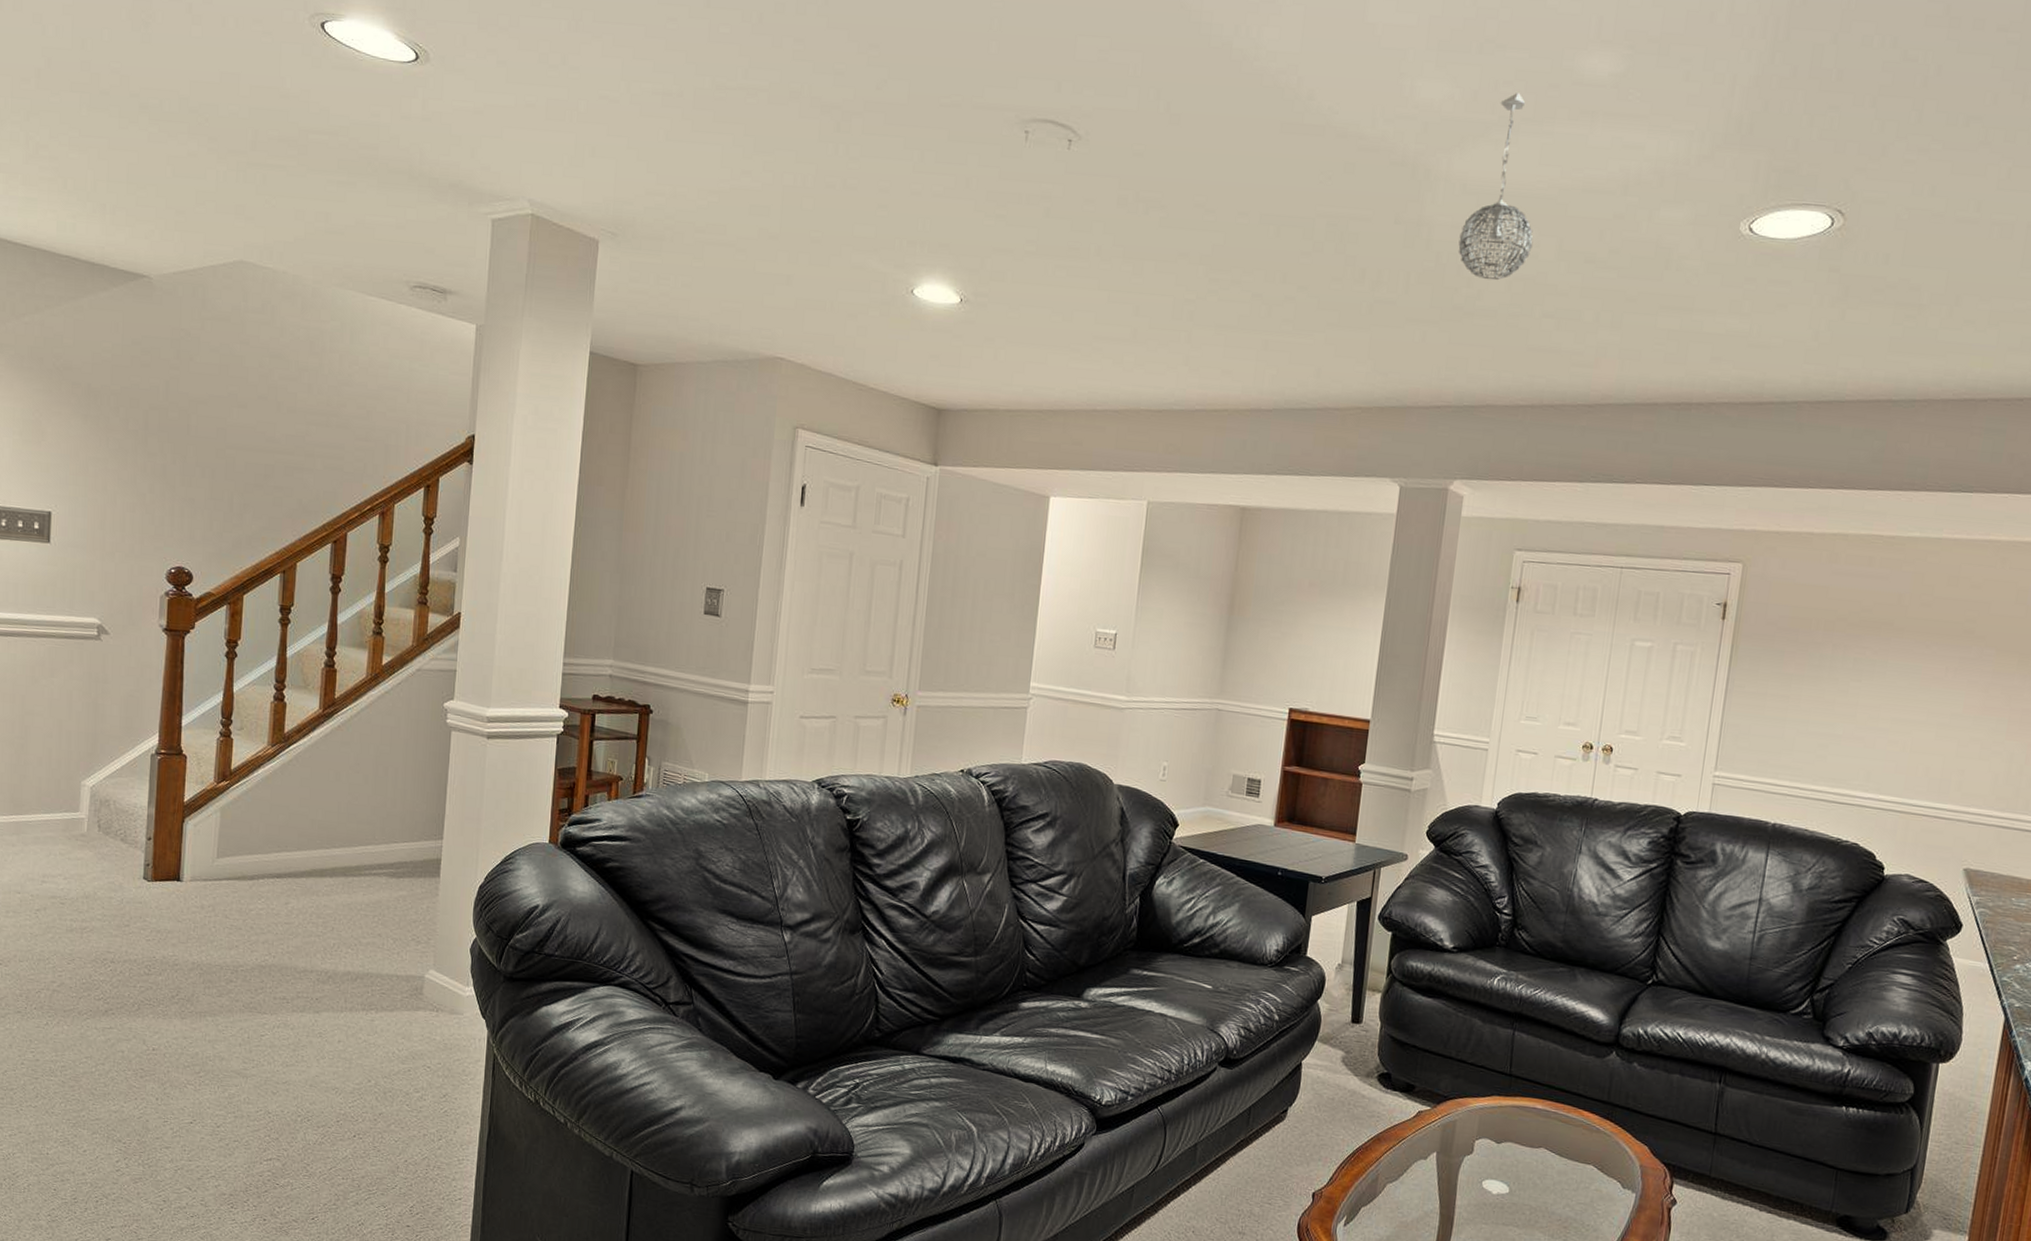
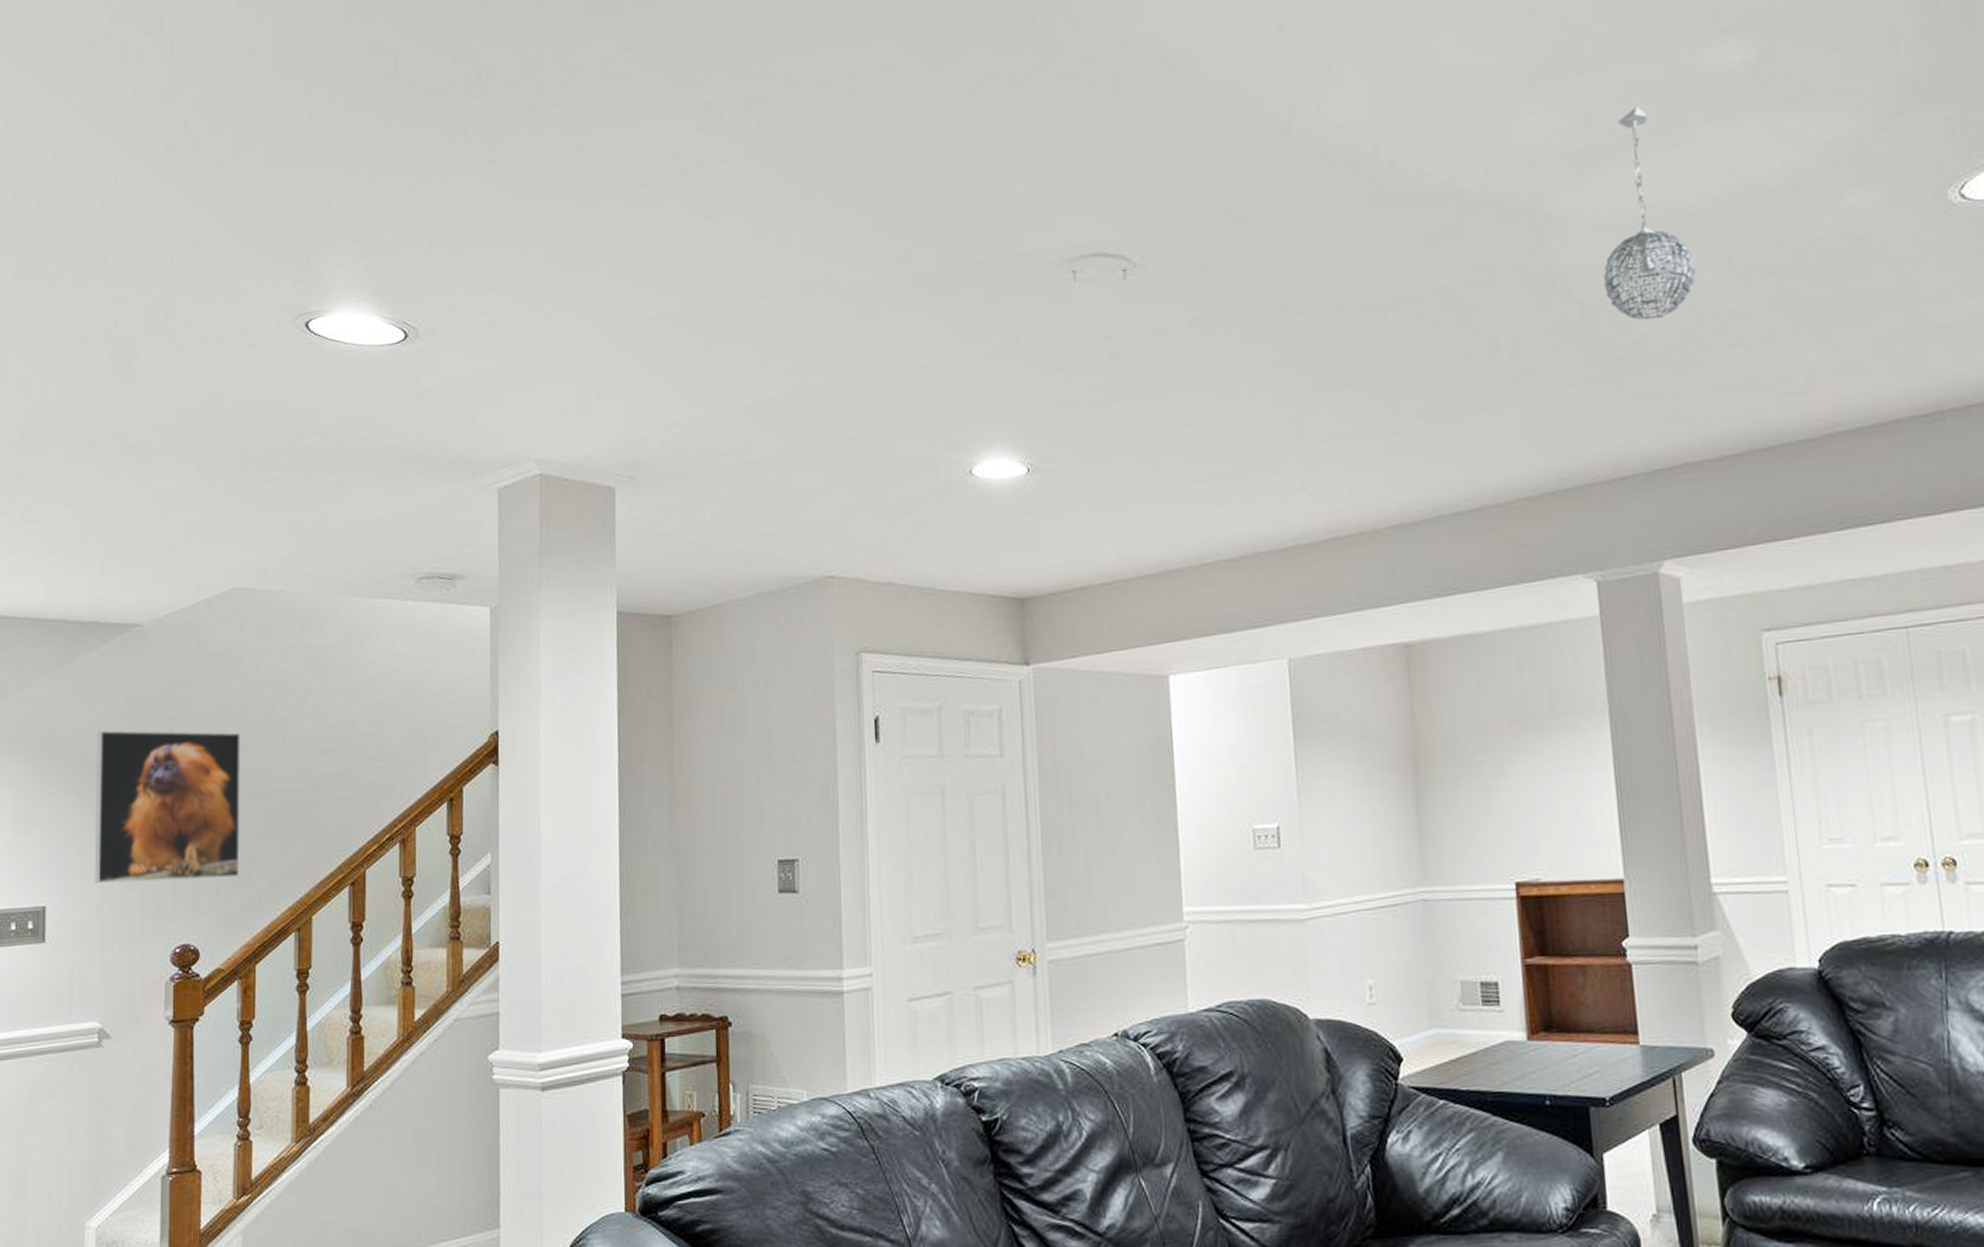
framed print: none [97,365,240,518] -> present [94,730,242,884]

